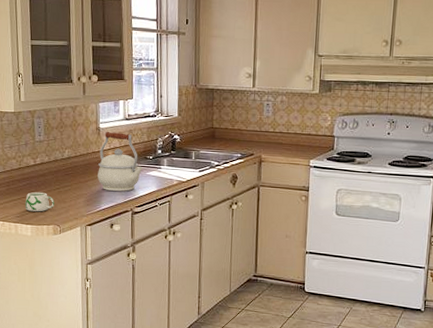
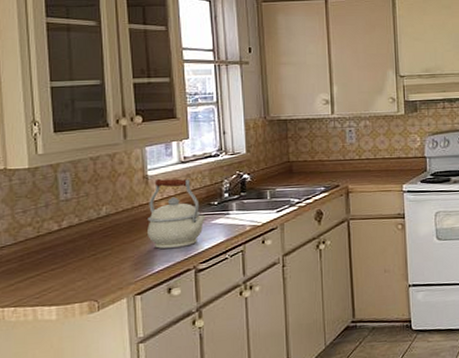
mug: present [25,192,54,212] -> none [47,262,89,289]

